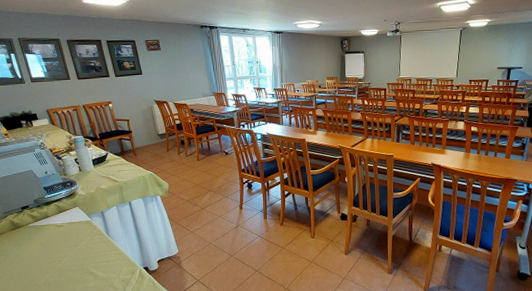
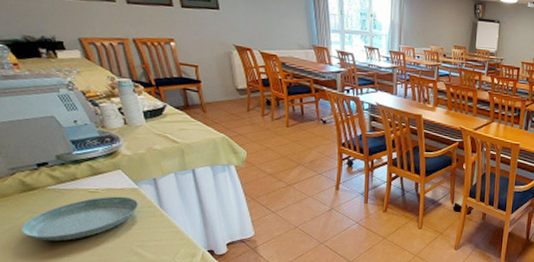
saucer: none [11,228,92,267] -> present [20,196,139,241]

